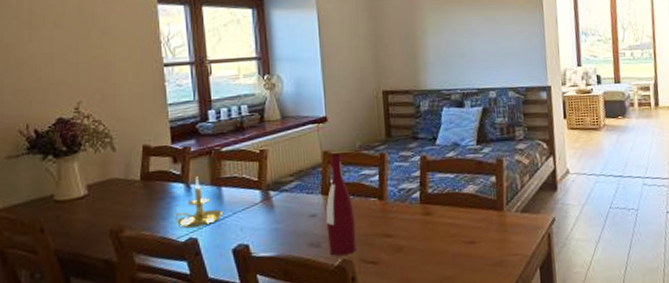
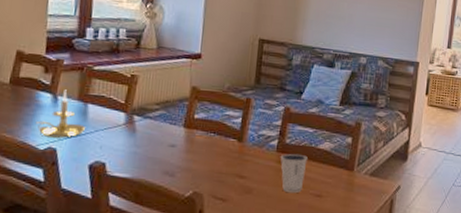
wine bottle: present [326,153,357,256] -> none [182,90,213,188]
dixie cup: none [425,202,454,244] -> present [280,153,308,193]

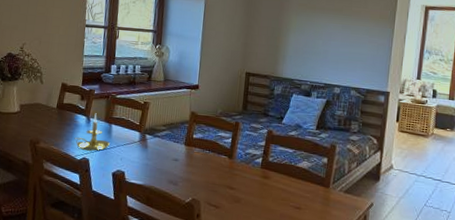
dixie cup: present [280,153,308,193] -> none [264,170,288,204]

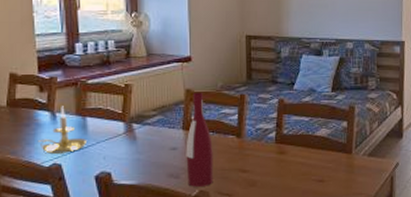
wine bottle: none [183,115,208,196] -> present [186,92,214,187]

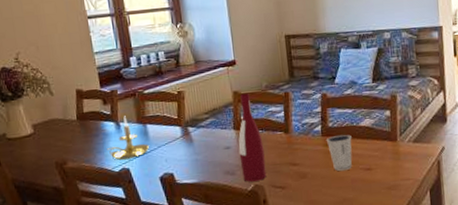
dixie cup: none [279,143,306,181] -> present [326,134,352,171]

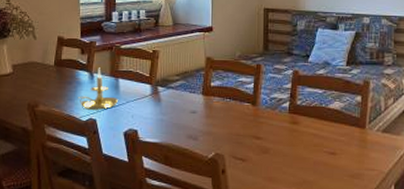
wine bottle: present [238,93,267,182] -> none [204,60,229,150]
dixie cup: present [326,134,352,171] -> none [292,114,319,151]

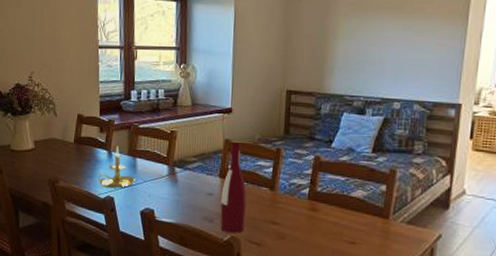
wine bottle: none [204,60,229,150] -> present [220,142,247,233]

